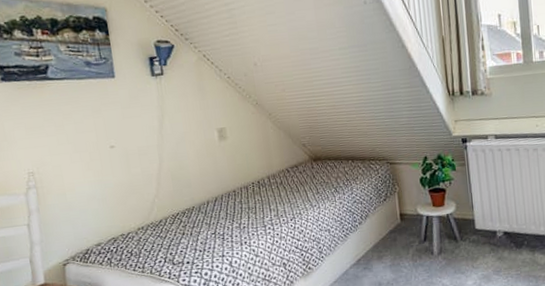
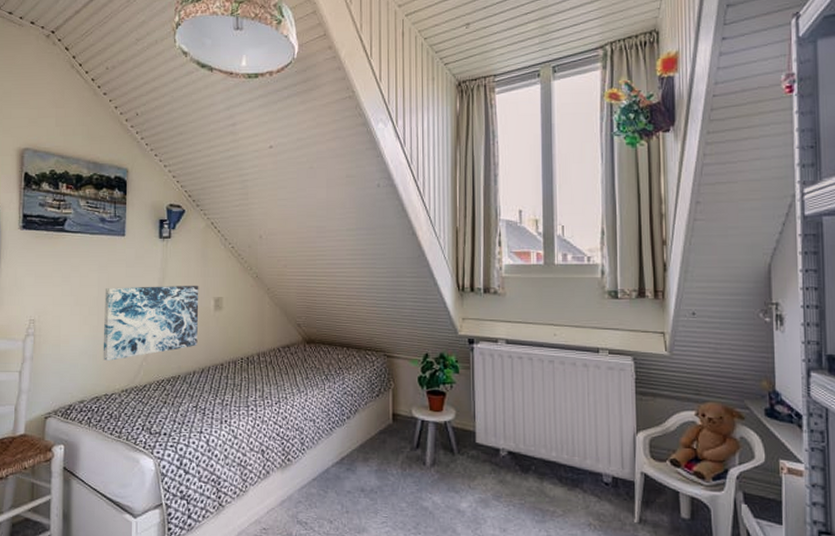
wall art: none [103,118,207,203] -> present [103,285,199,361]

